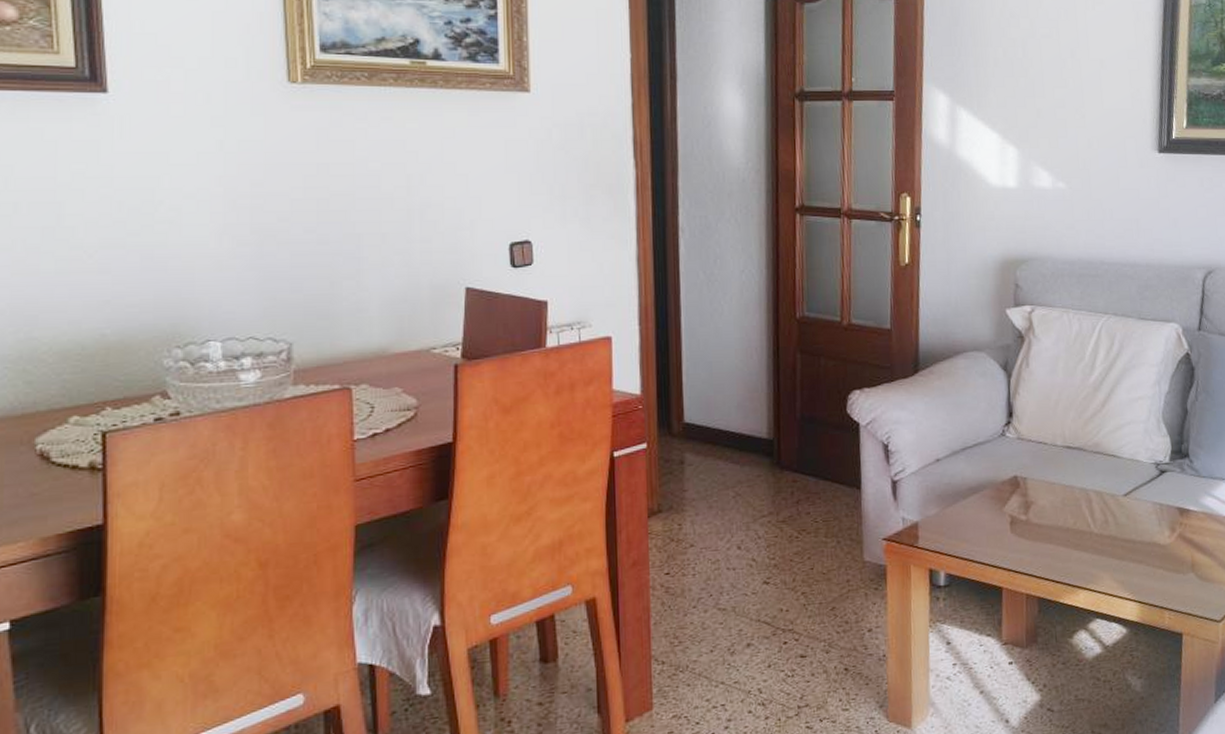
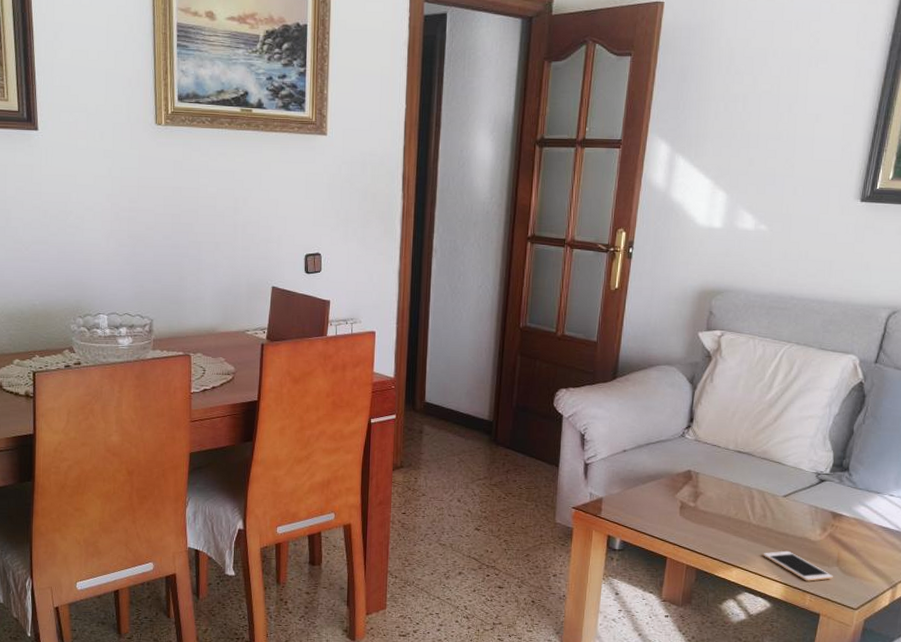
cell phone: none [1110,560,1190,595] -> present [763,550,833,581]

